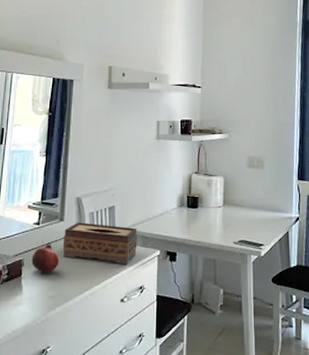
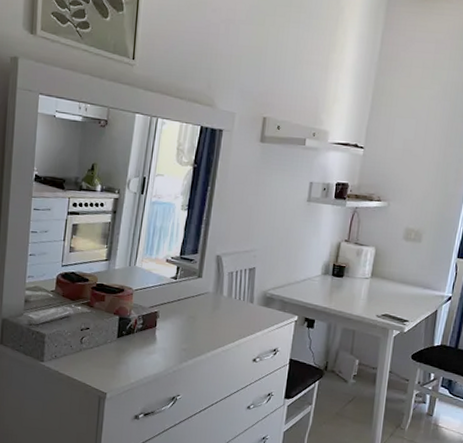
fruit: present [31,241,60,274] -> none [167,296,195,327]
tissue box: present [62,222,137,265] -> none [198,280,277,327]

